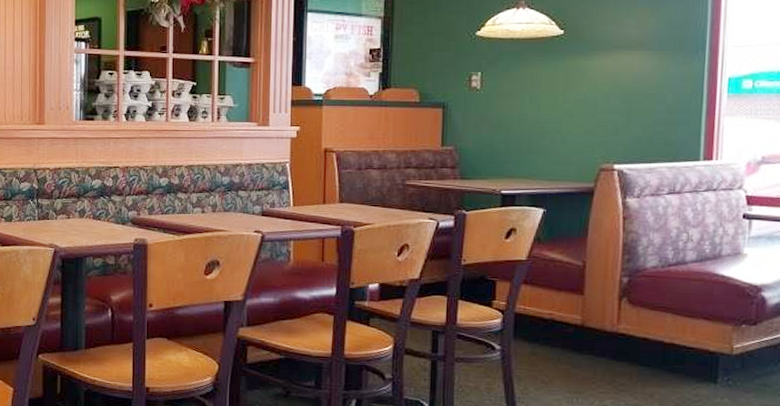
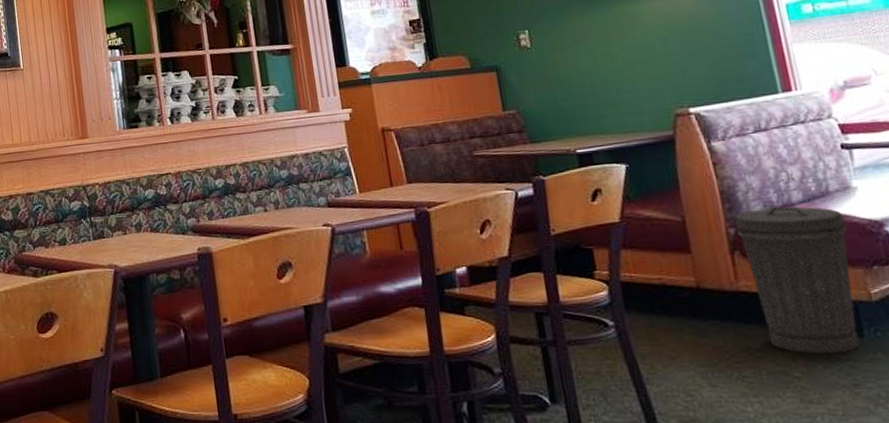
trash can: none [628,263,728,395] -> present [735,206,860,354]

